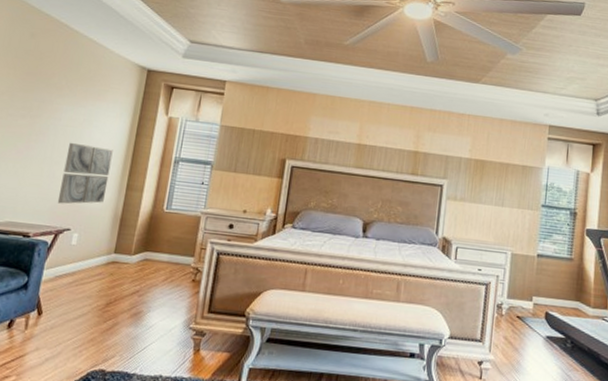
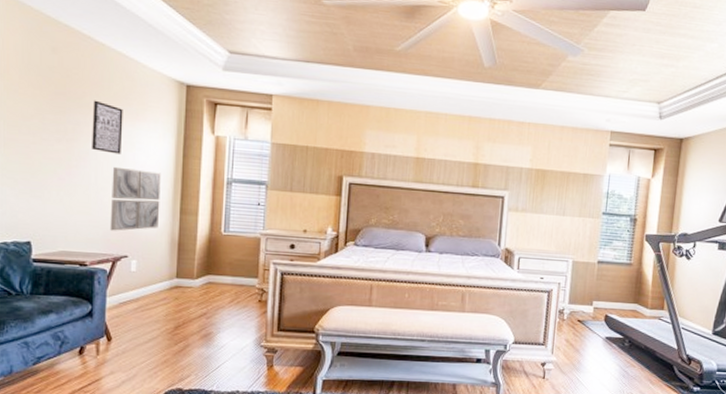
wall art: none [52,80,87,131] -> present [92,100,123,154]

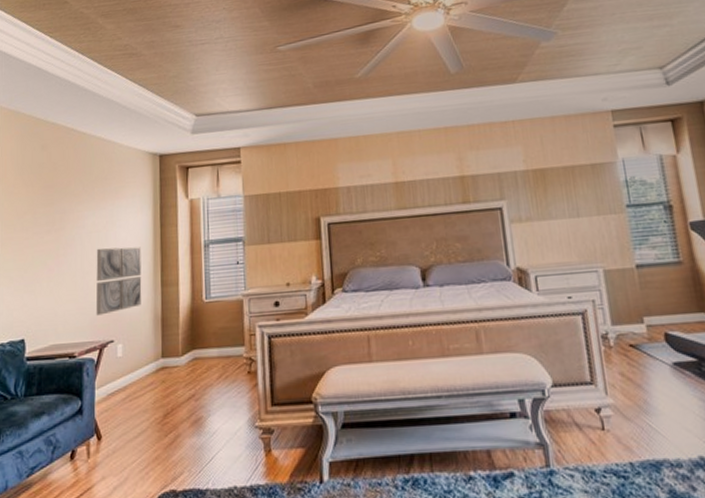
wall art: present [92,100,123,154] -> none [77,186,104,236]

